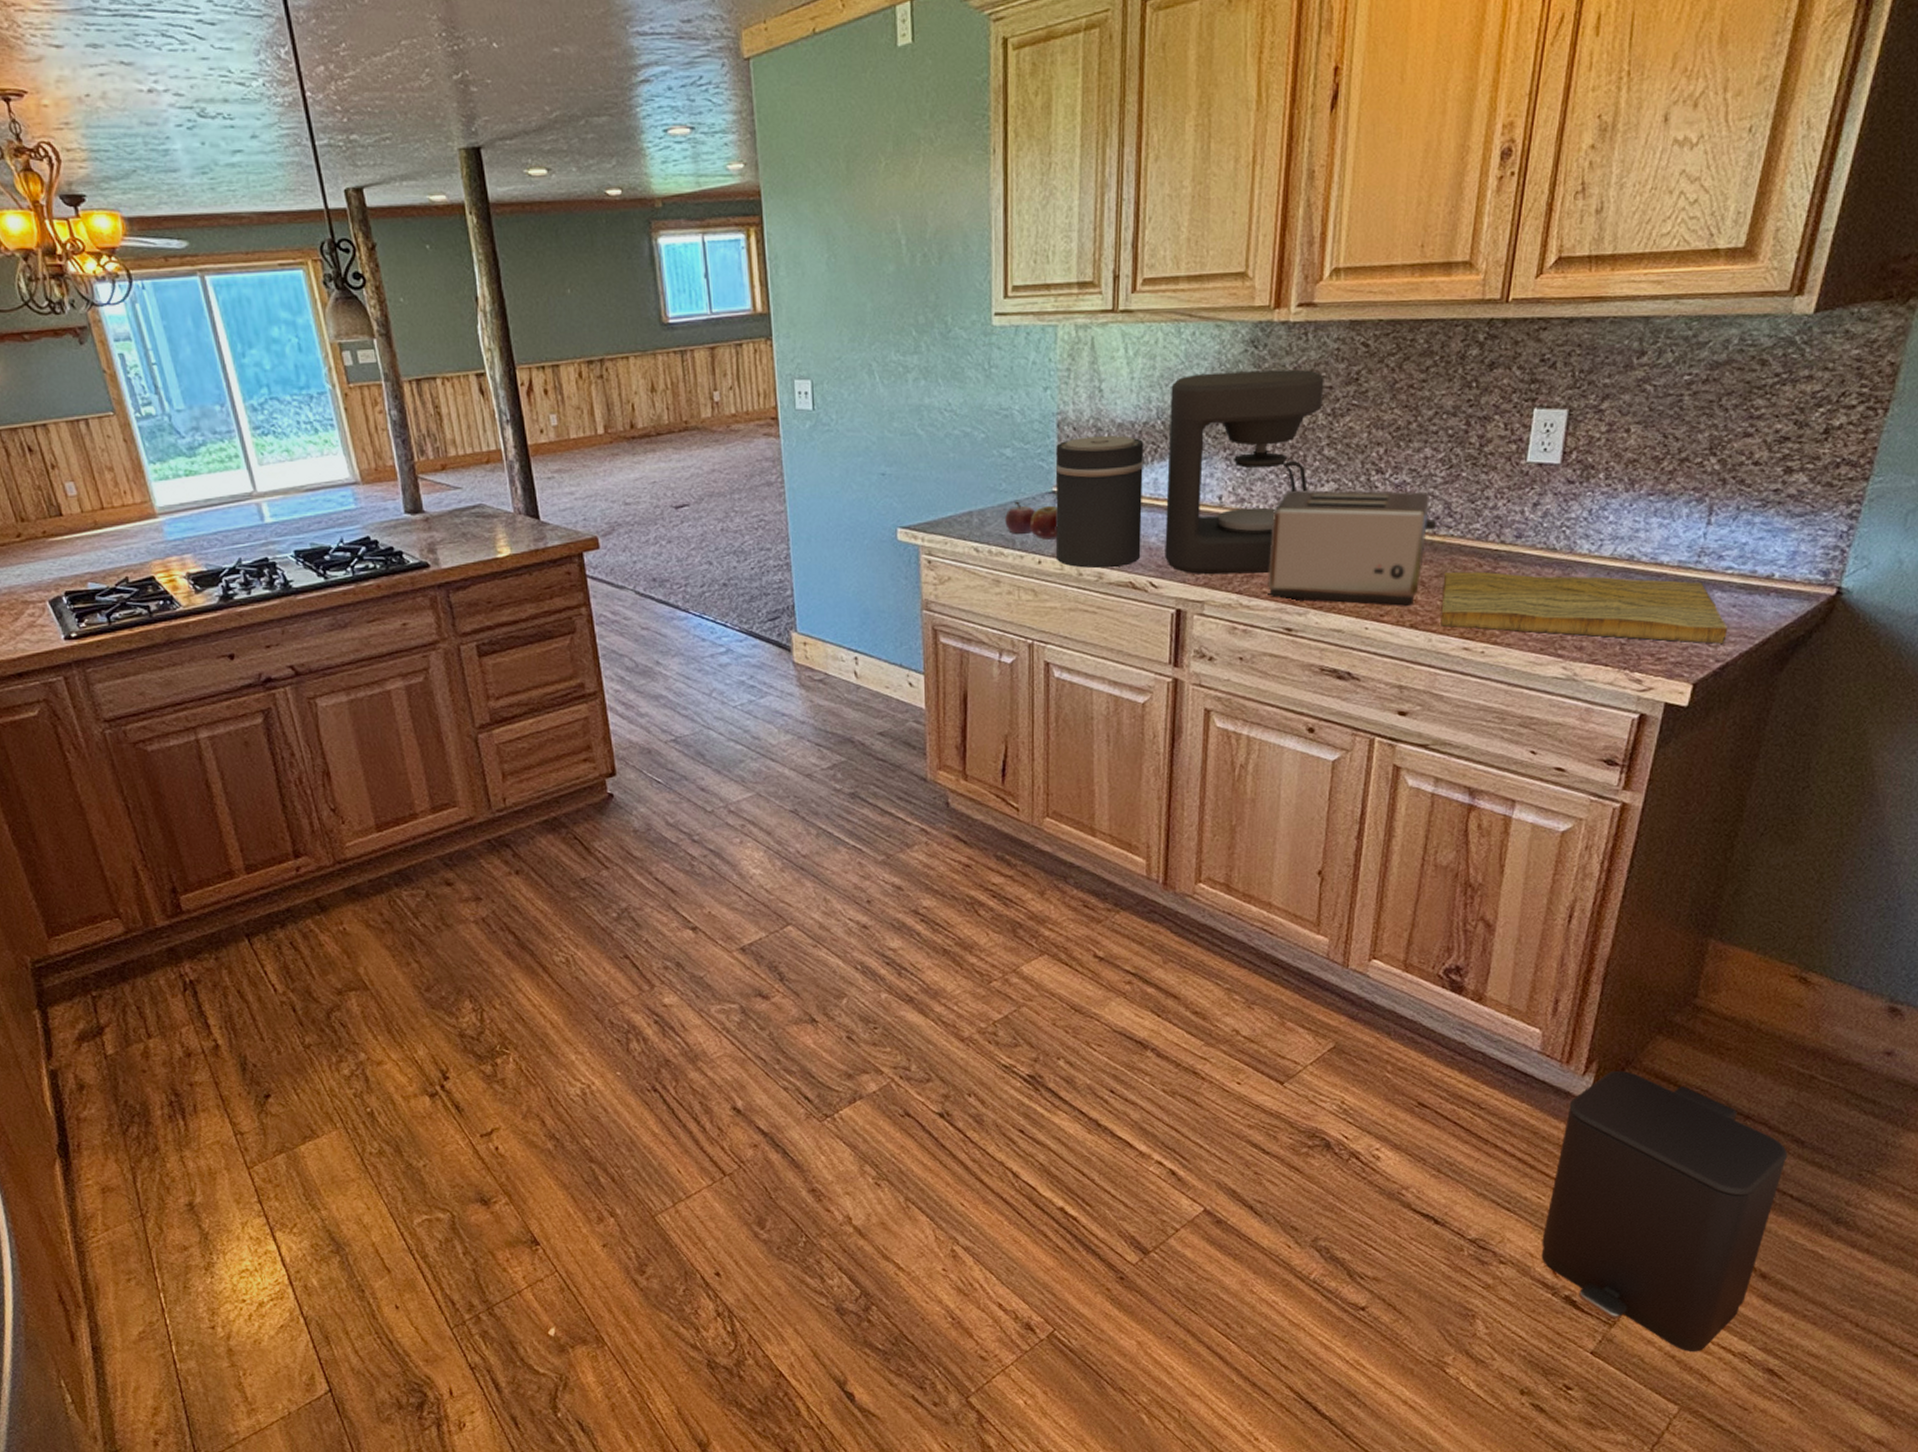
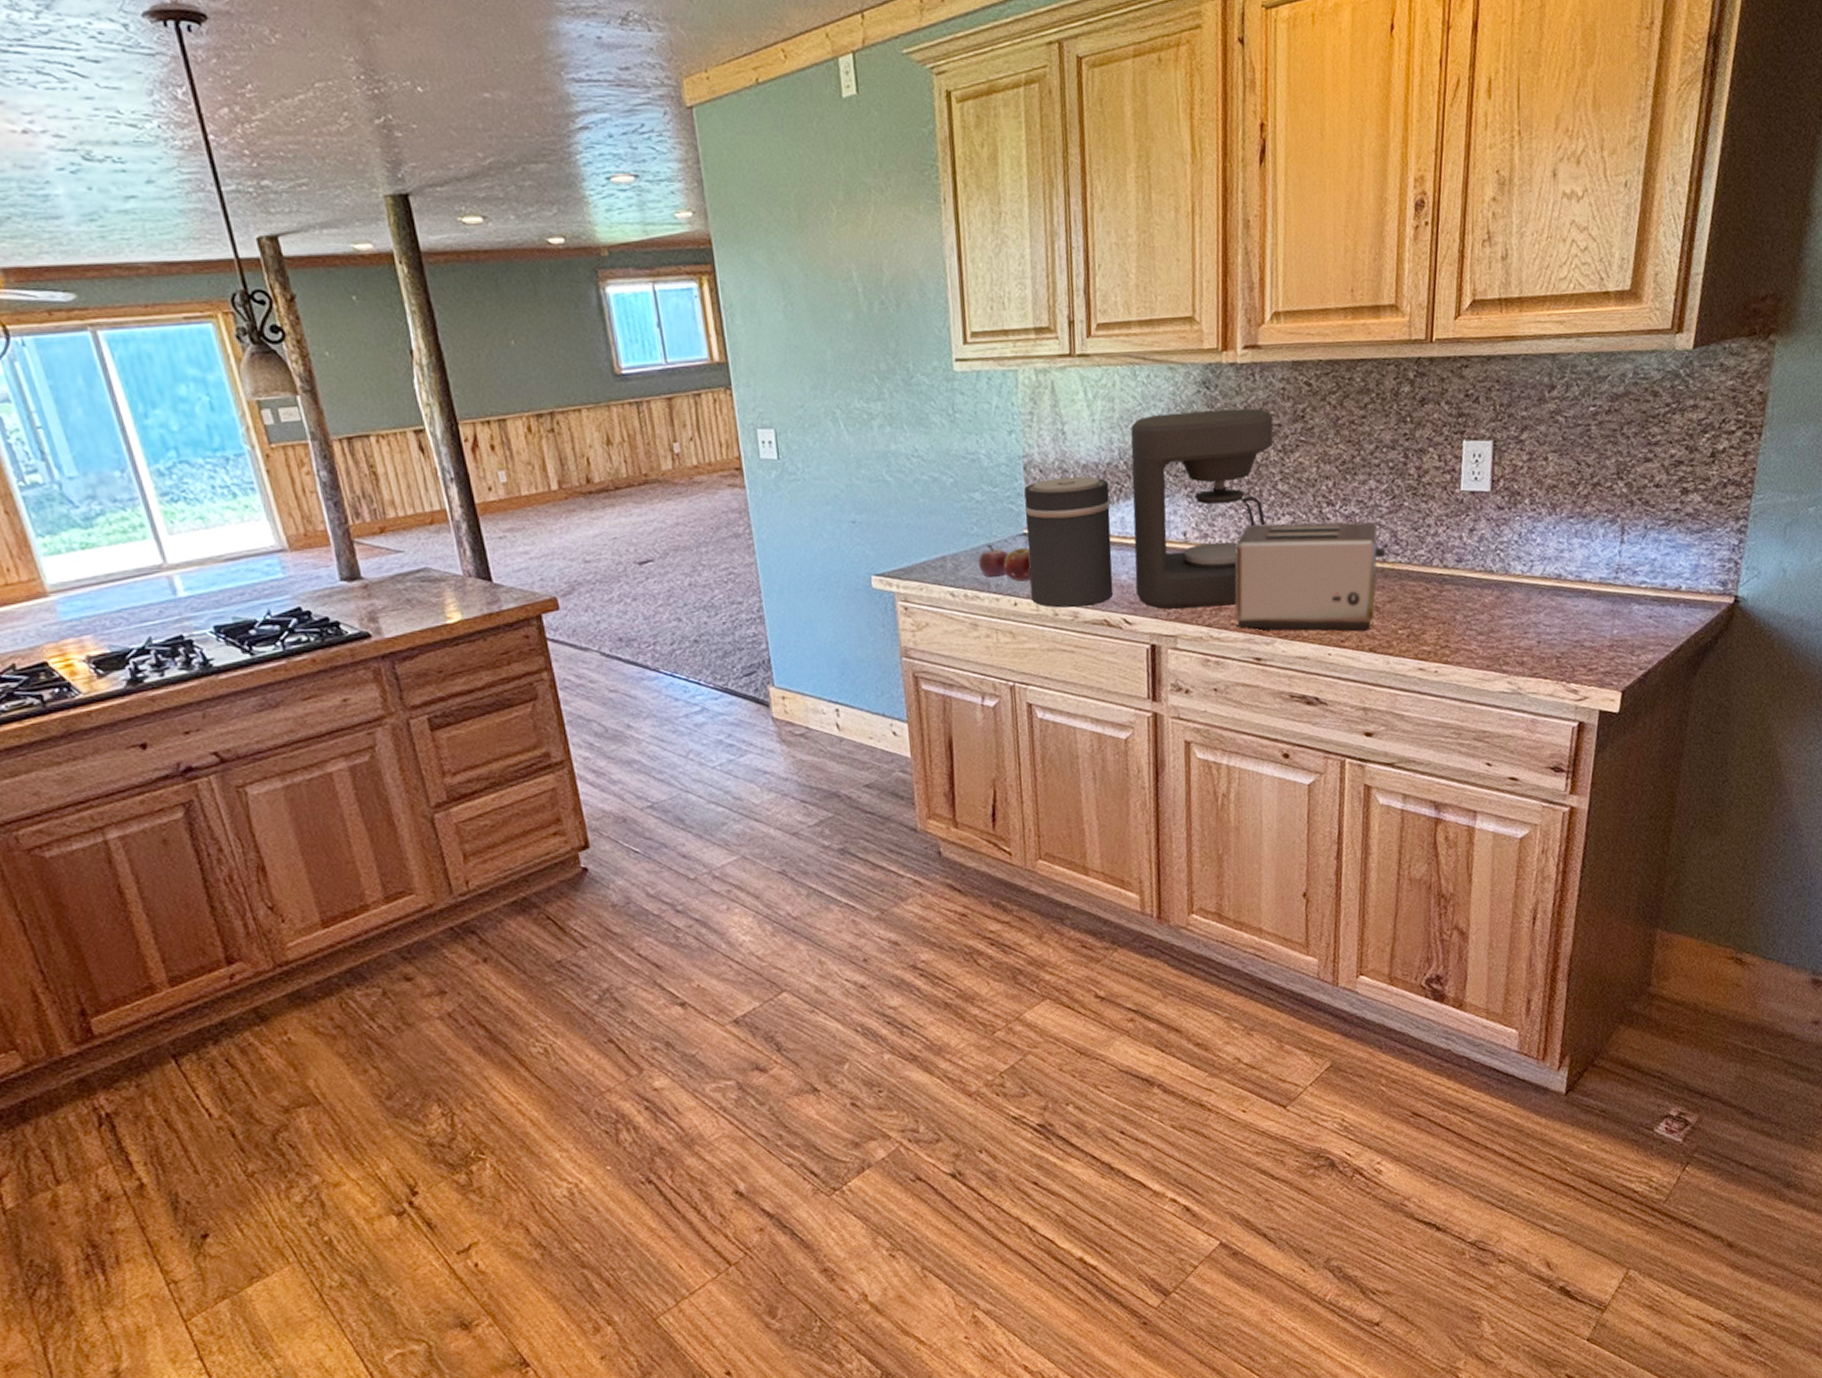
cutting board: present [1441,571,1729,644] -> none [1395,595,1647,653]
pedal bin: present [1541,1070,1788,1351] -> none [1535,1062,1741,1327]

